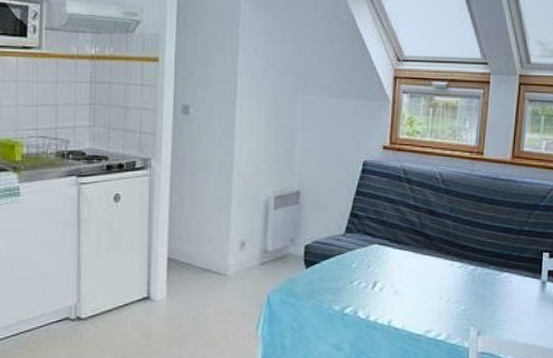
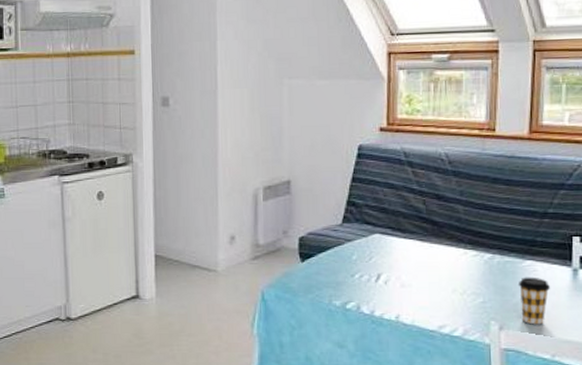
coffee cup: none [495,287,523,331] -> present [518,277,551,325]

